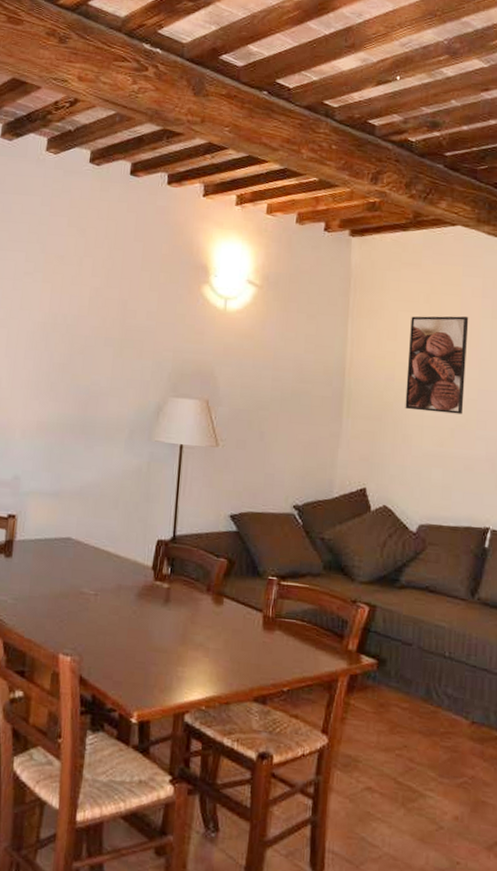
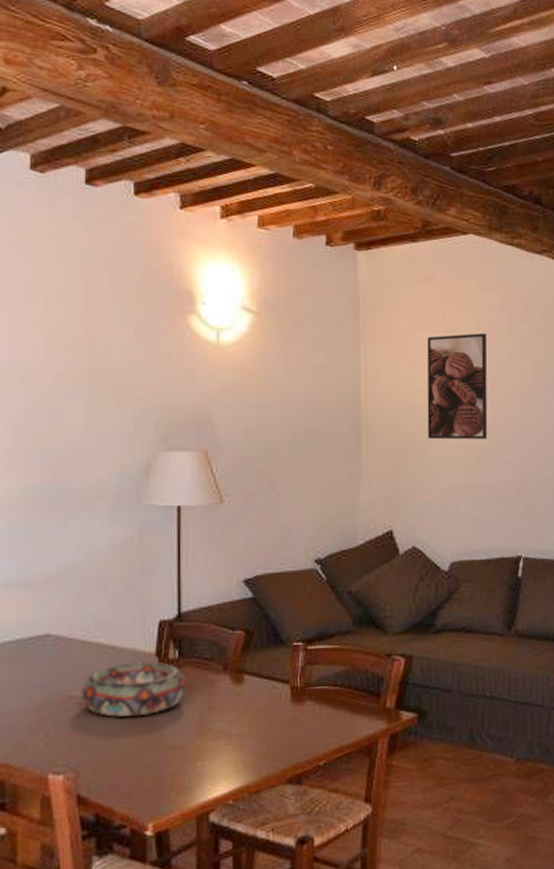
decorative bowl: none [90,571,176,619] -> present [81,662,187,717]

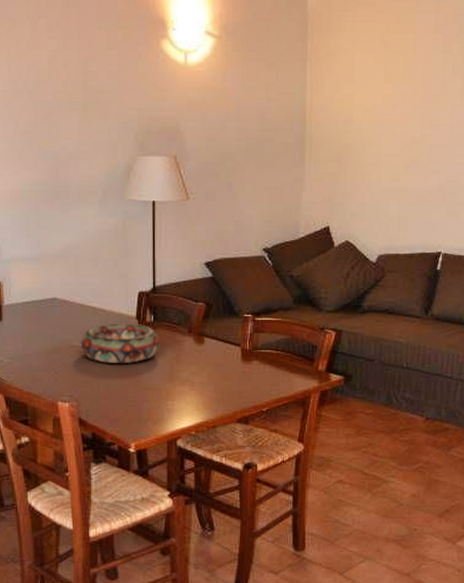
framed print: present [427,333,488,440] -> none [363,54,422,150]

